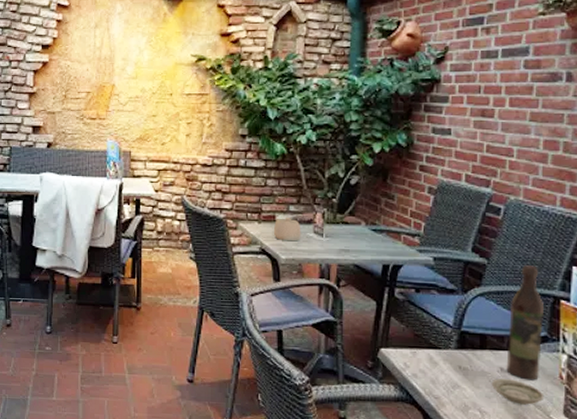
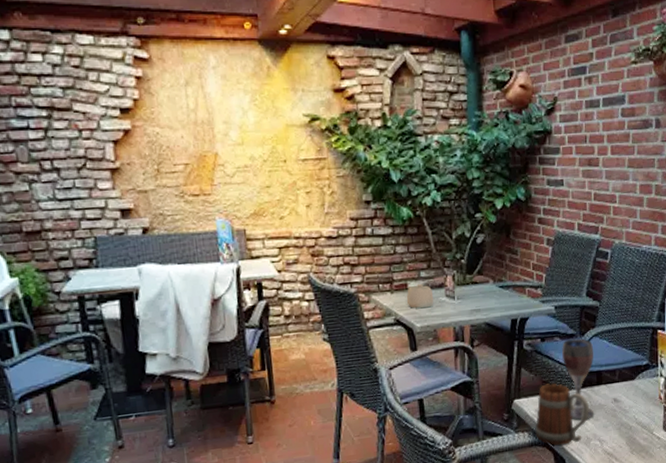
beer mug: none [403,338,468,408] -> present [535,383,589,447]
cup: none [440,294,478,384] -> present [562,338,595,420]
saucer: present [492,379,545,405] -> none [608,407,649,428]
wine bottle: present [506,264,545,380] -> none [618,301,646,405]

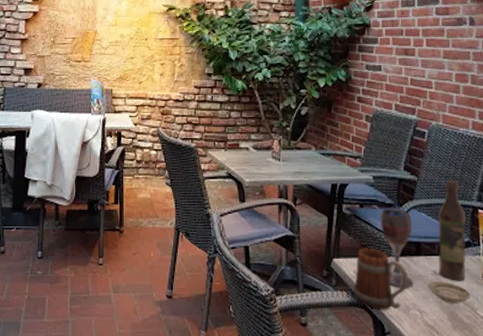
sugar bowl: present [406,283,434,308] -> none [237,144,262,166]
saucer: none [608,407,649,428] -> present [428,281,472,303]
wine bottle: none [618,301,646,405] -> present [437,179,467,281]

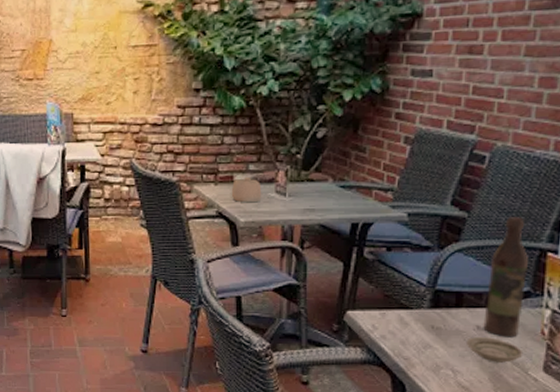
sugar bowl: none [237,144,262,166] -> present [231,176,262,203]
beer mug: present [353,248,408,310] -> none [370,298,442,369]
cup: present [380,208,414,287] -> none [412,251,455,343]

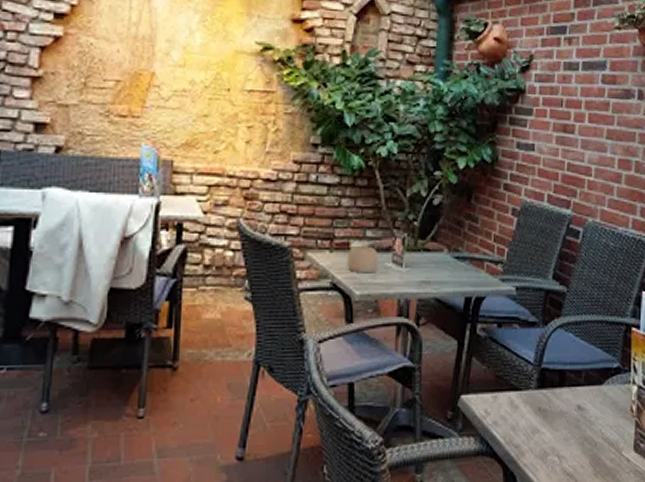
saucer: present [467,337,524,363] -> none [570,417,617,444]
wine bottle: present [483,215,529,338] -> none [583,290,618,417]

